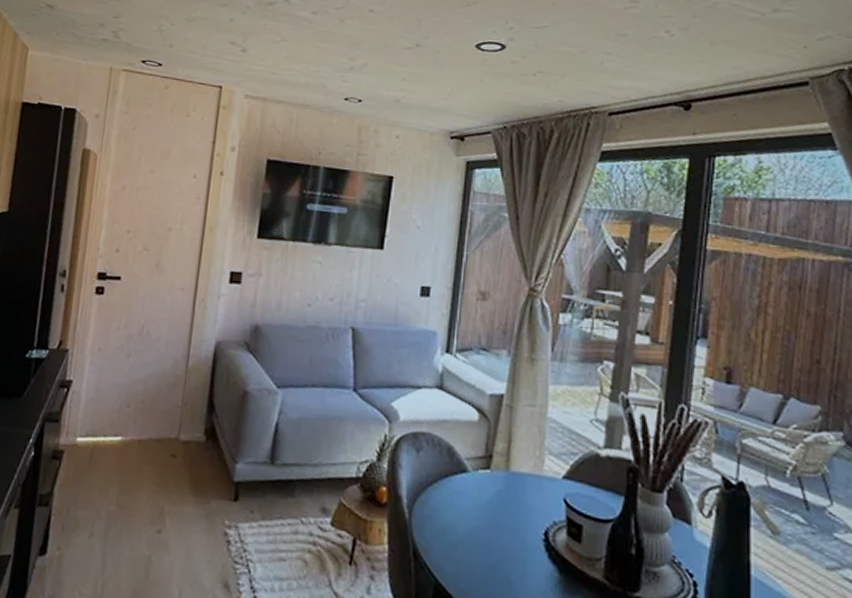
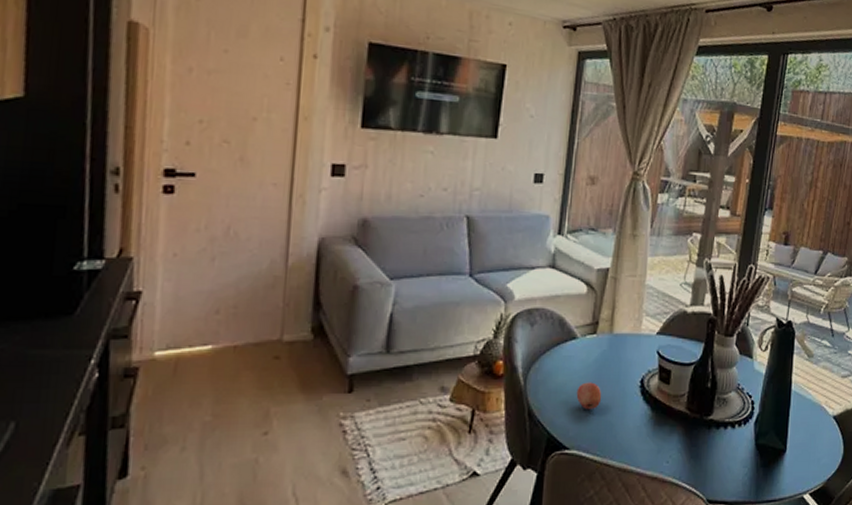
fruit: none [467,525,498,560] -> present [576,382,602,410]

